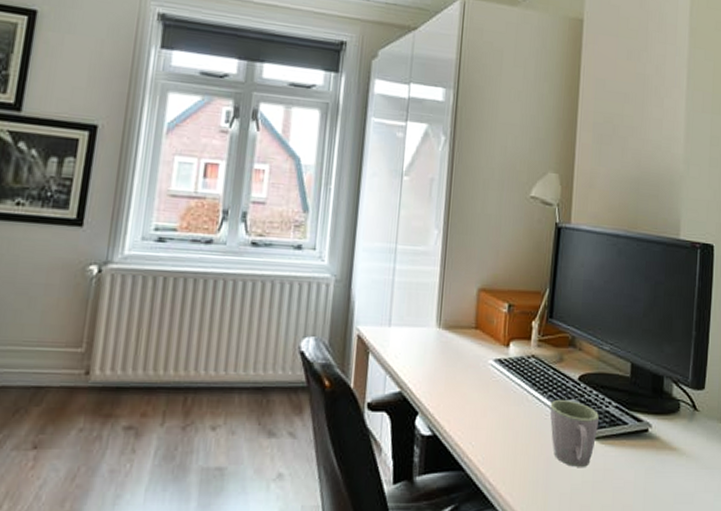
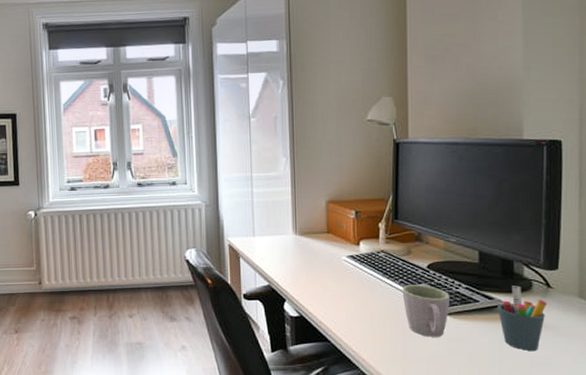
pen holder: none [645,406,693,485] -> present [498,286,548,351]

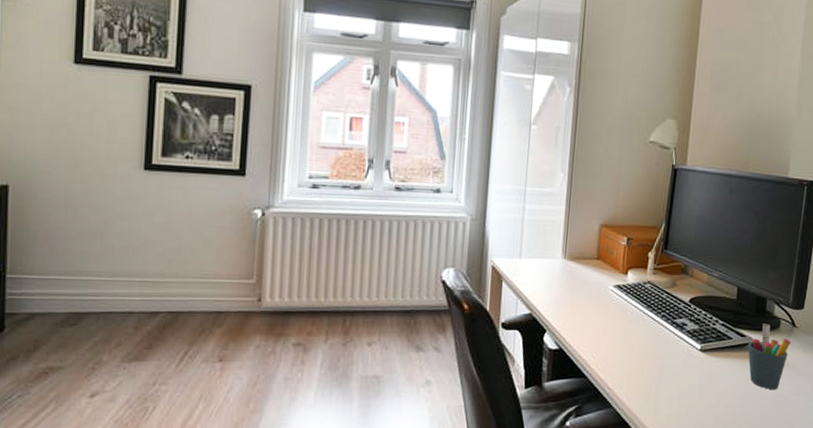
mug: present [402,284,451,337] -> none [662,318,707,374]

